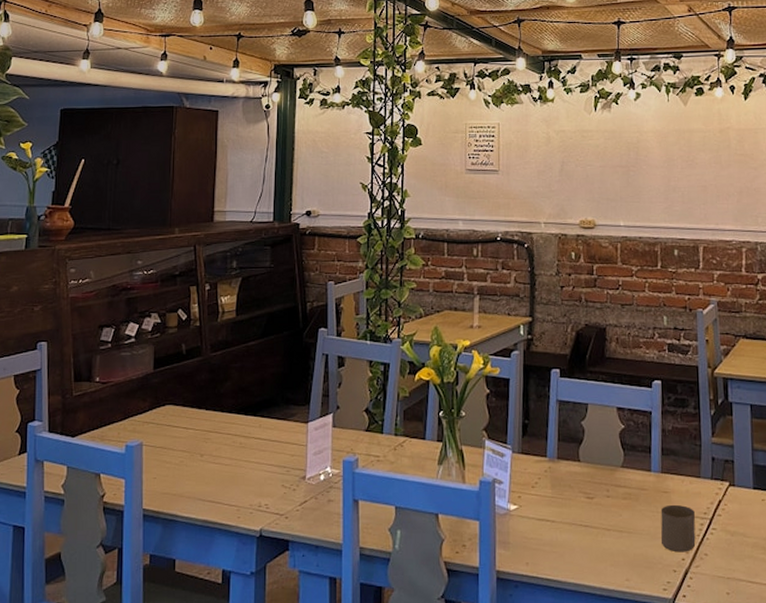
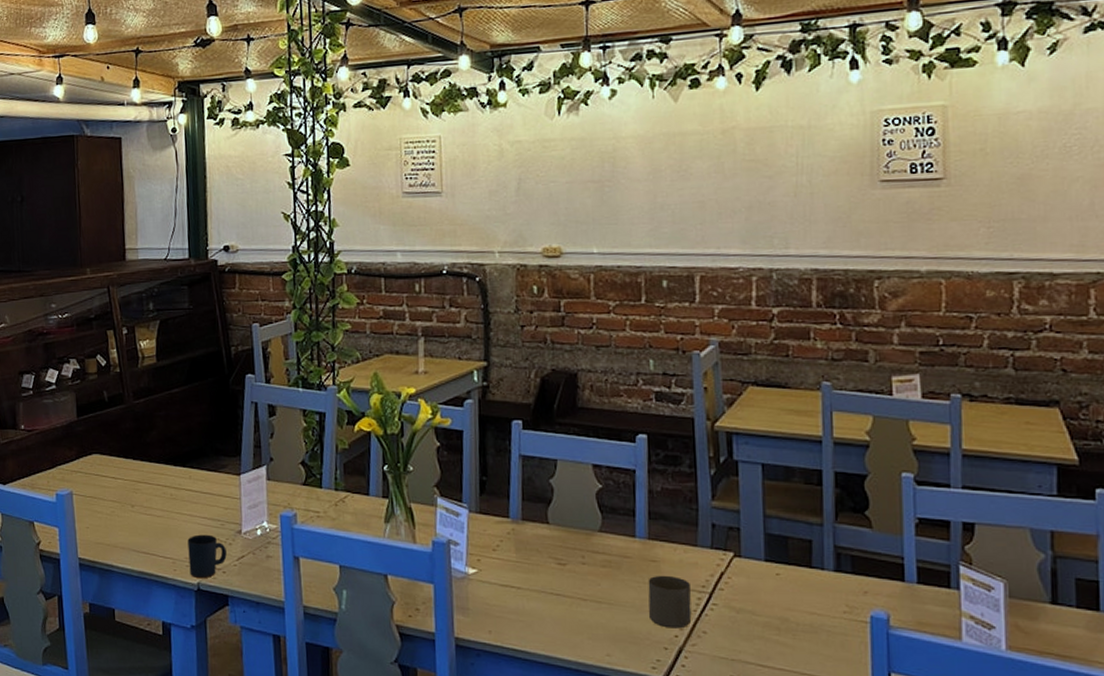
mug: none [253,481,290,525] -> present [187,534,227,579]

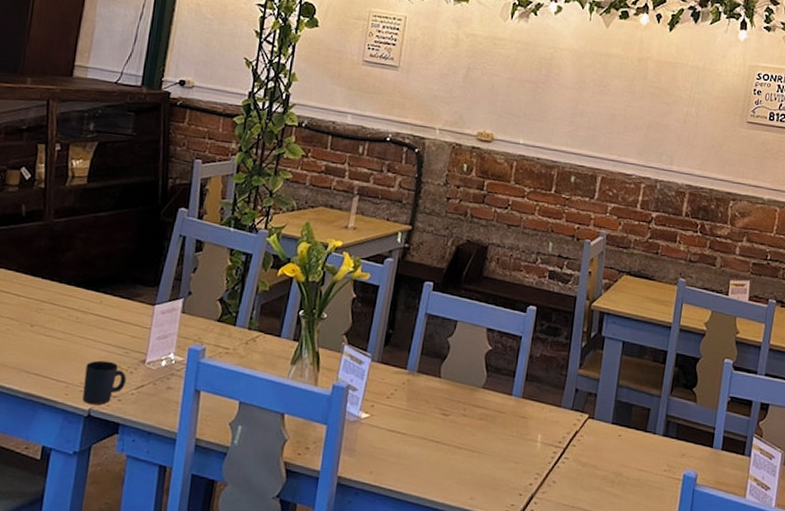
cup: present [648,575,692,629] -> none [510,430,550,478]

